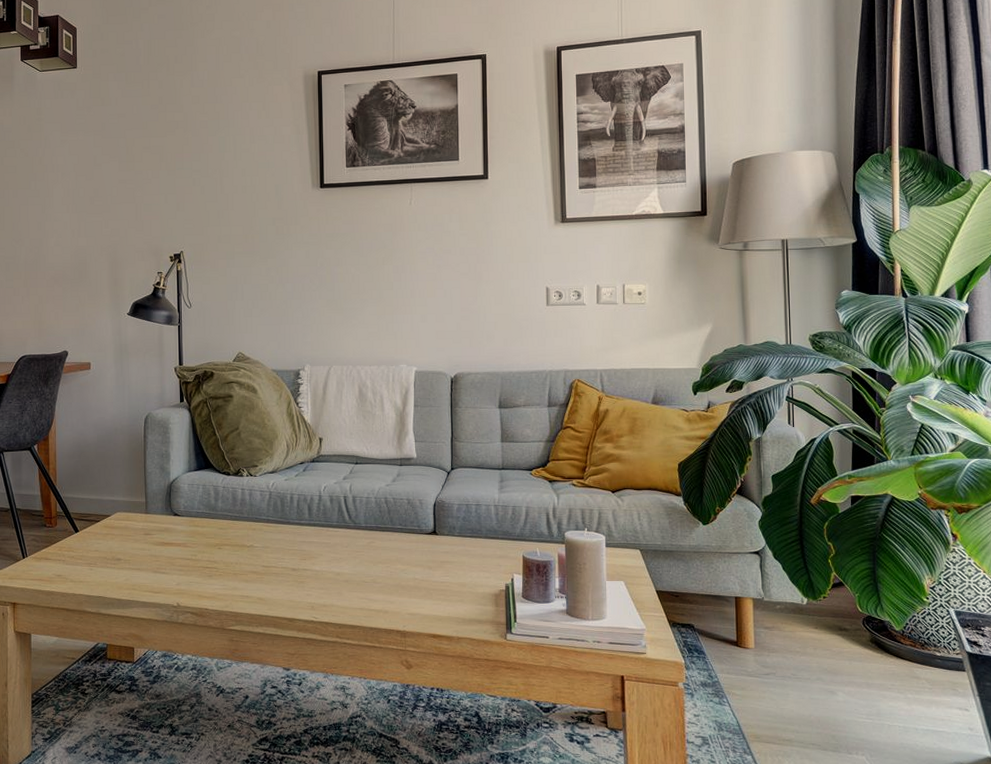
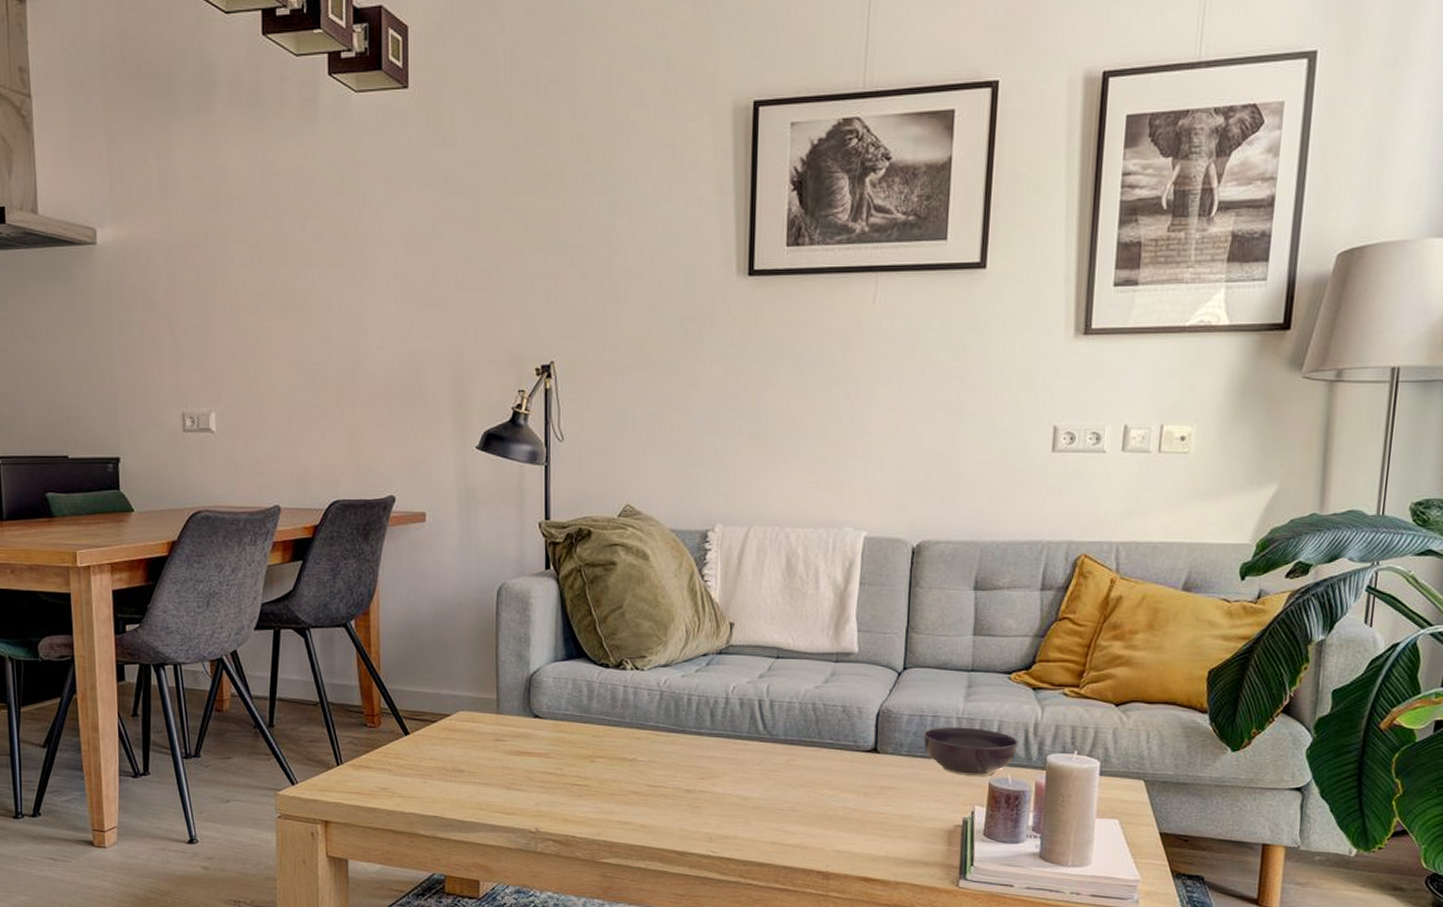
bowl: none [470,512,542,550] -> present [923,726,1018,776]

